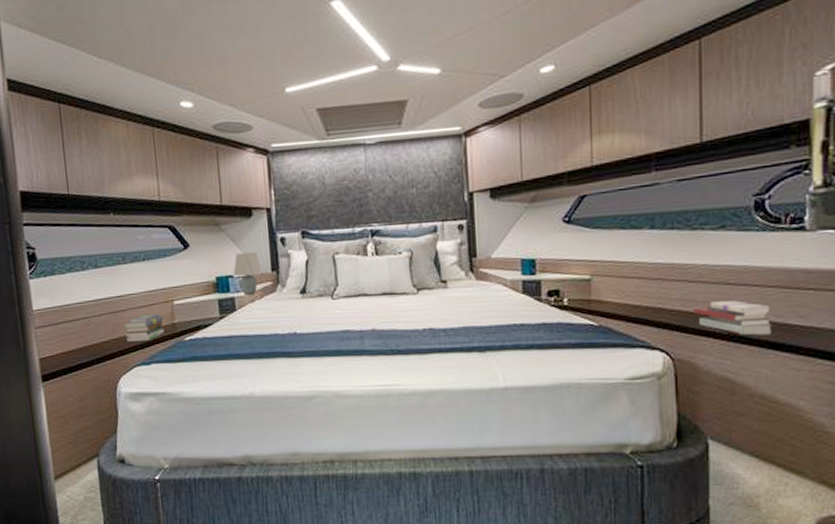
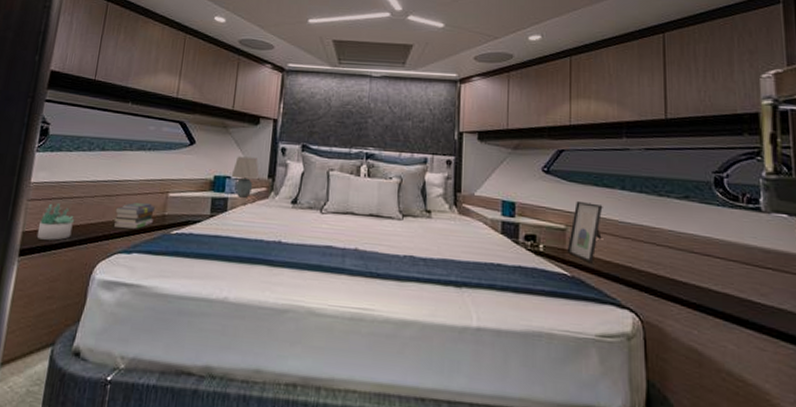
succulent plant: none [52,326,87,363] -> present [36,202,75,240]
picture frame: none [593,247,631,310] -> present [567,200,603,264]
books: present [692,300,771,336] -> none [660,268,735,309]

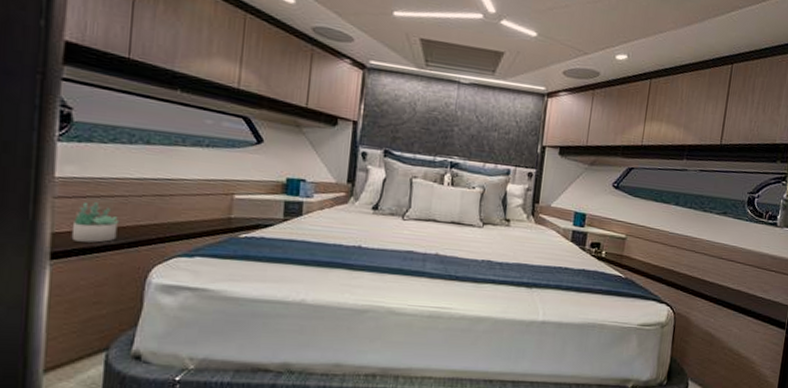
books: present [114,203,155,229] -> none [169,204,218,232]
table lamp: present [231,156,260,199] -> none [306,158,338,203]
picture frame: present [567,200,603,264] -> none [624,213,659,267]

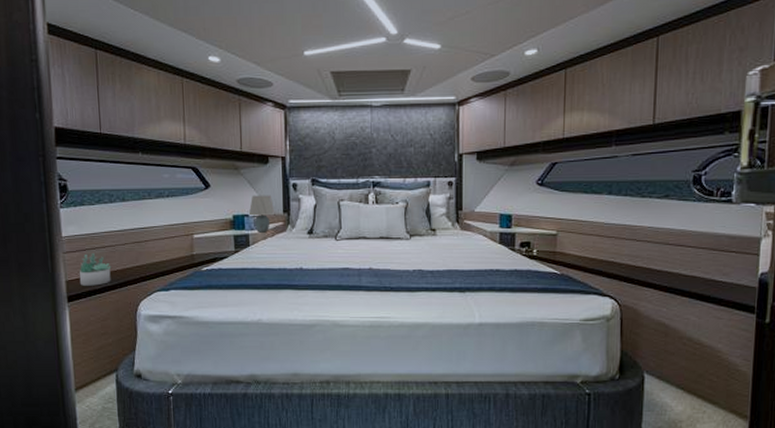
table lamp: none [306,158,338,203] -> present [248,195,275,234]

